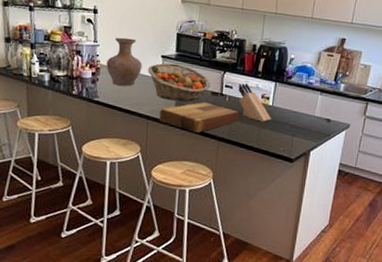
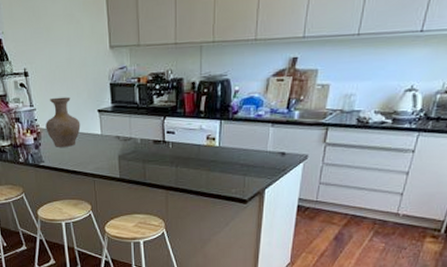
fruit basket: present [148,63,211,102] -> none [86,116,152,155]
cutting board: present [159,101,239,133] -> none [104,151,185,185]
knife block: present [238,82,272,122] -> none [180,125,220,165]

